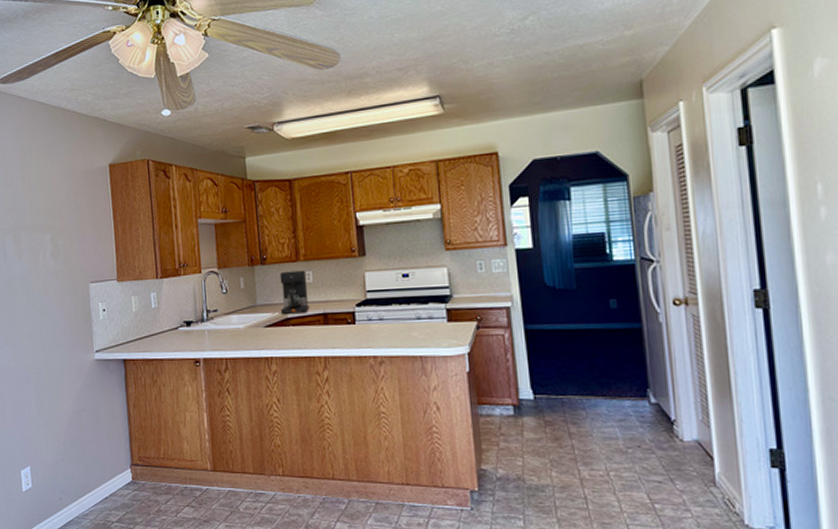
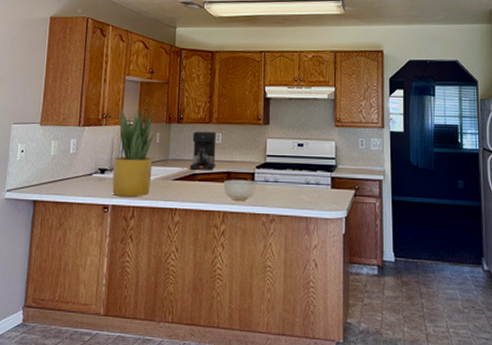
planter: none [192,249,241,350] -> present [112,106,157,198]
bowl: none [321,320,359,345] -> present [223,180,256,202]

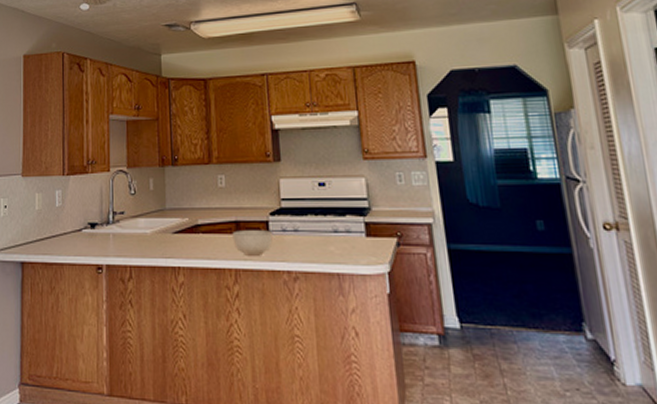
planter: present [112,106,157,198] -> none [101,147,149,255]
coffee maker: present [190,131,217,170] -> none [191,173,221,220]

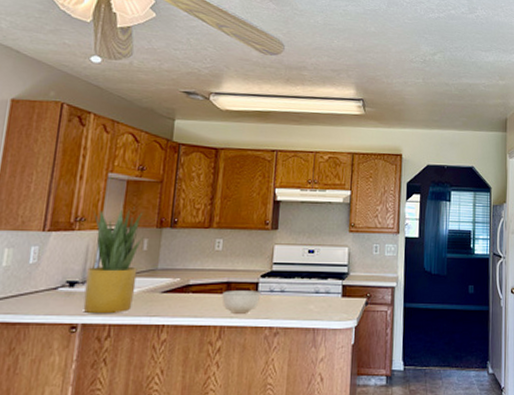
planter: none [101,147,149,255] -> present [83,208,144,314]

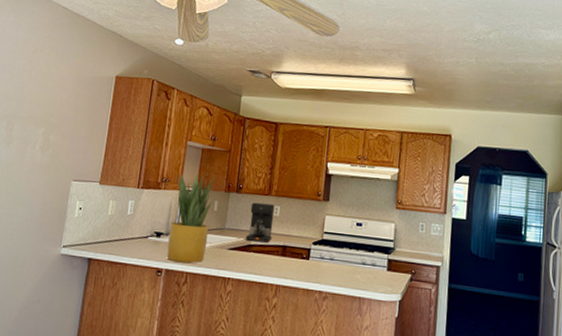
coffee maker: none [183,237,217,280] -> present [246,202,275,243]
bowl: present [222,291,260,315] -> none [278,253,312,277]

